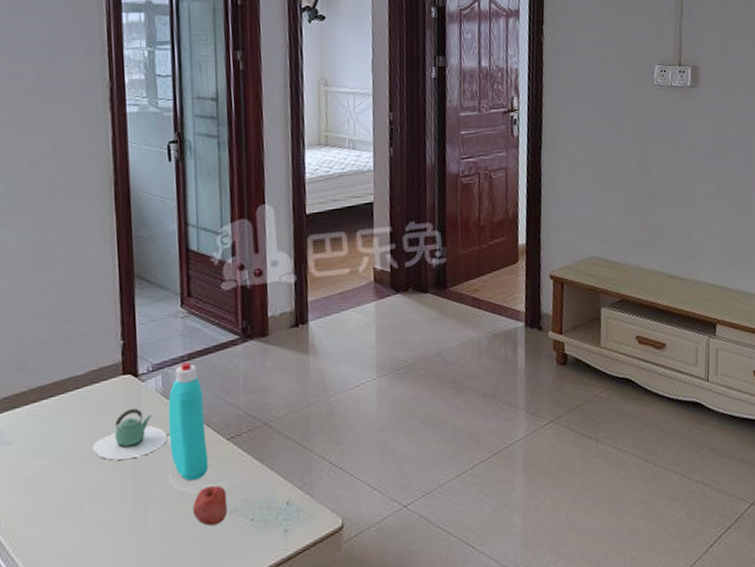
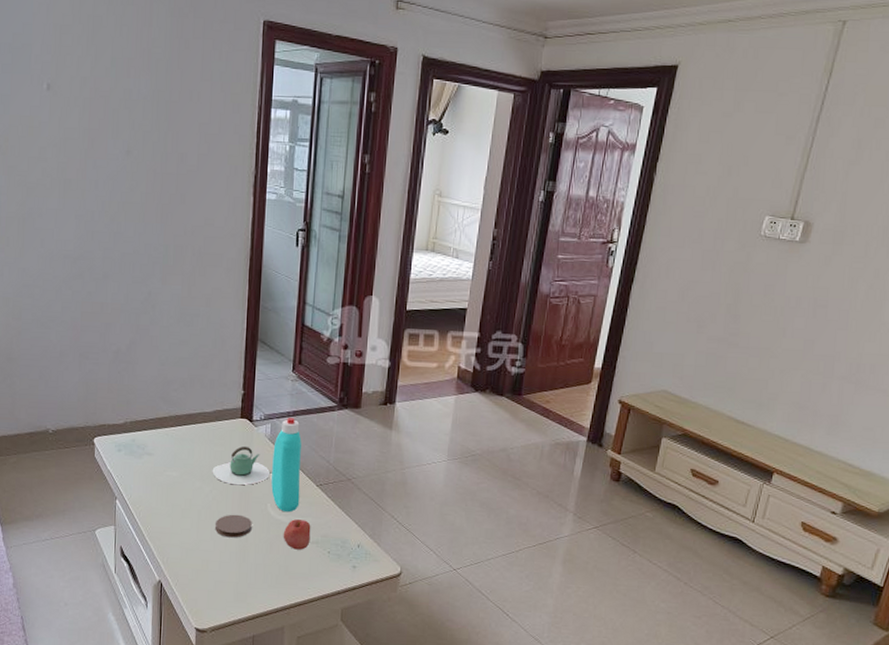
coaster: none [104,496,152,530] -> present [215,514,252,538]

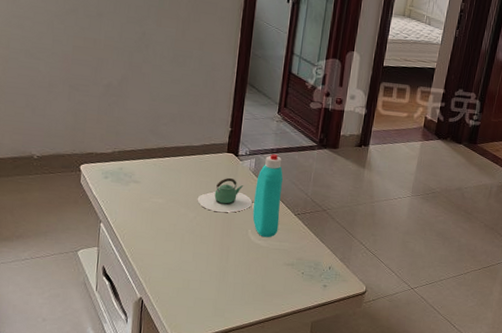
coaster: present [215,514,252,538] -> none [198,238,233,260]
apple: present [283,519,311,550] -> none [261,244,288,271]

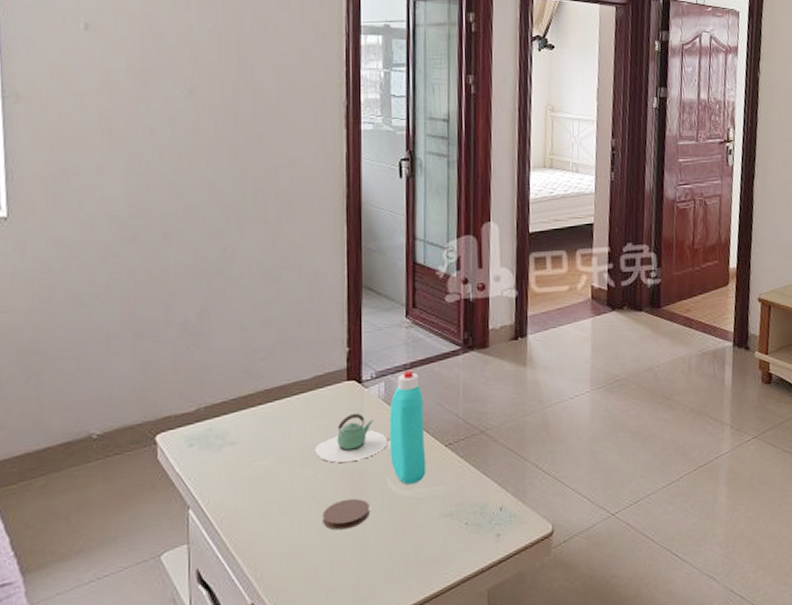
coaster: none [198,238,233,260] -> present [323,498,370,530]

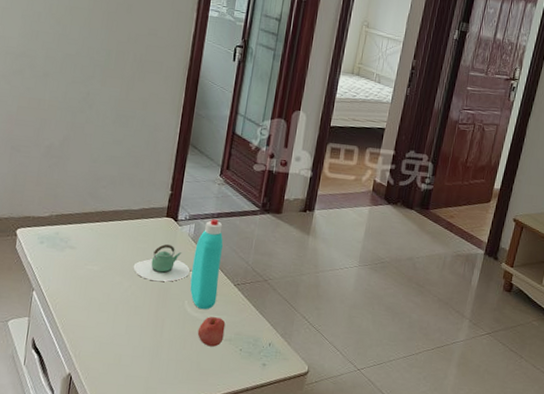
coaster: present [323,498,370,530] -> none [131,309,169,333]
apple: none [409,490,443,529] -> present [197,317,226,347]

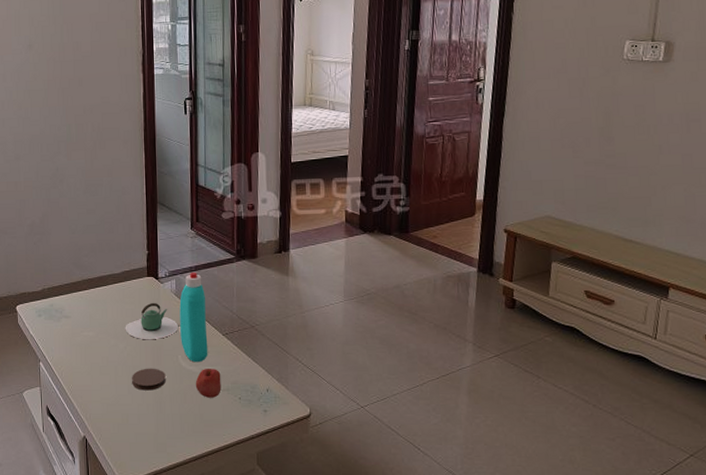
coaster: none [131,309,169,333] -> present [132,368,166,391]

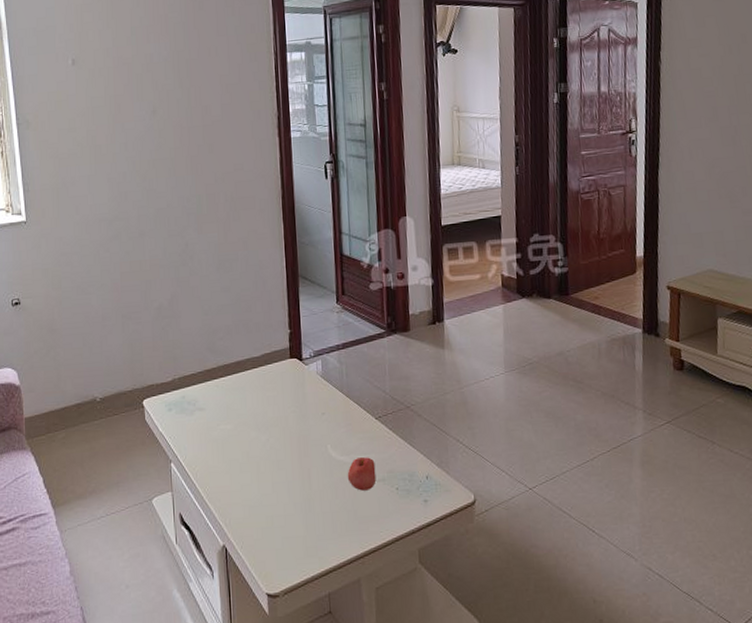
teapot: present [125,303,178,340] -> none [266,387,326,430]
coaster: present [132,368,166,391] -> none [276,461,314,488]
bottle: present [179,272,208,363] -> none [326,351,360,452]

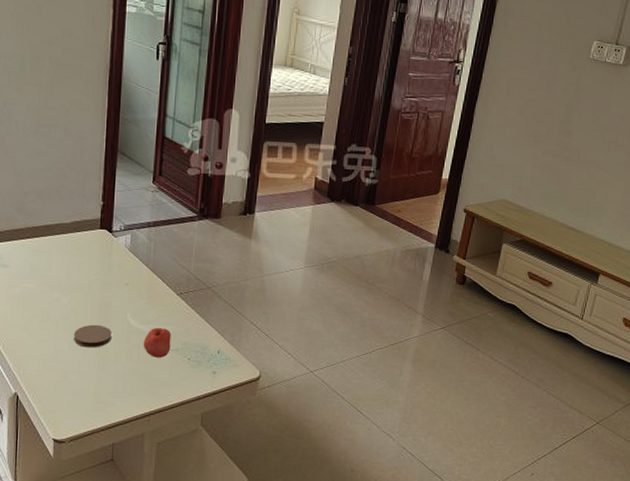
coaster: none [276,461,314,488] -> present [74,324,112,348]

